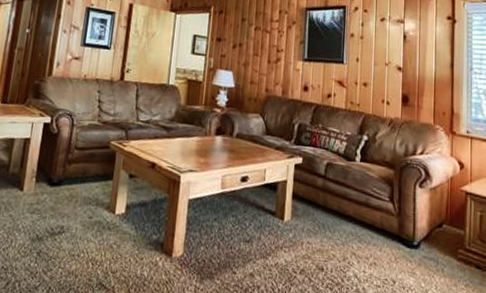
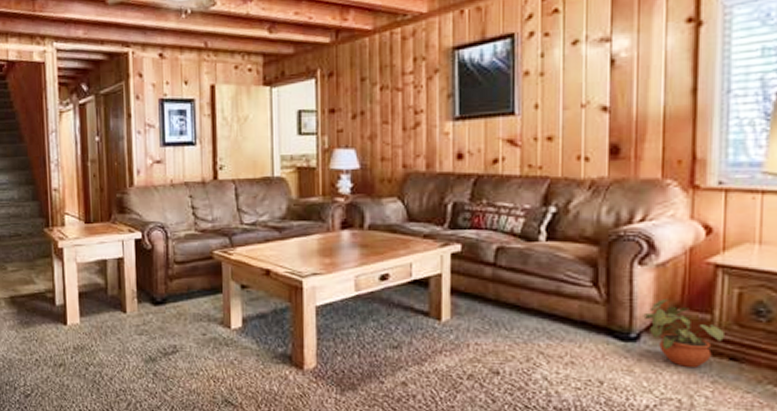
potted plant: none [422,216,472,274] -> present [643,299,724,369]

